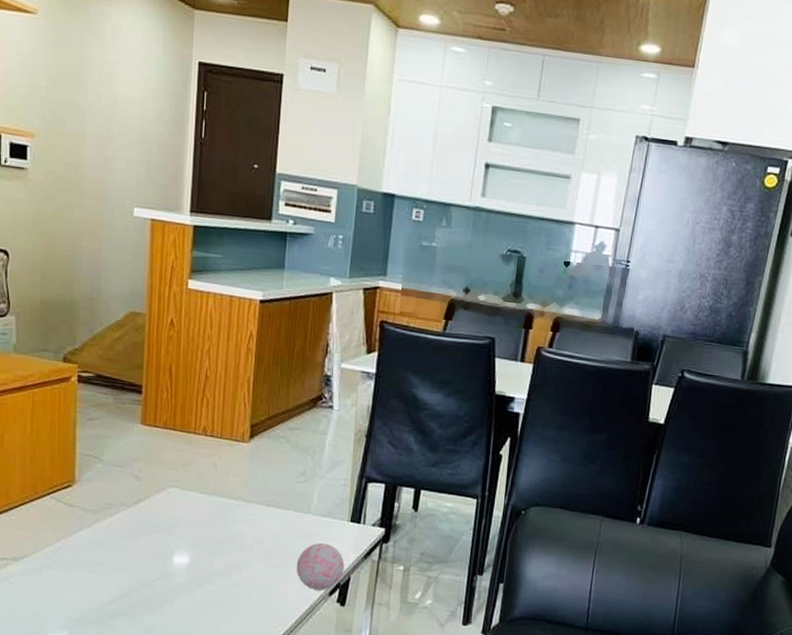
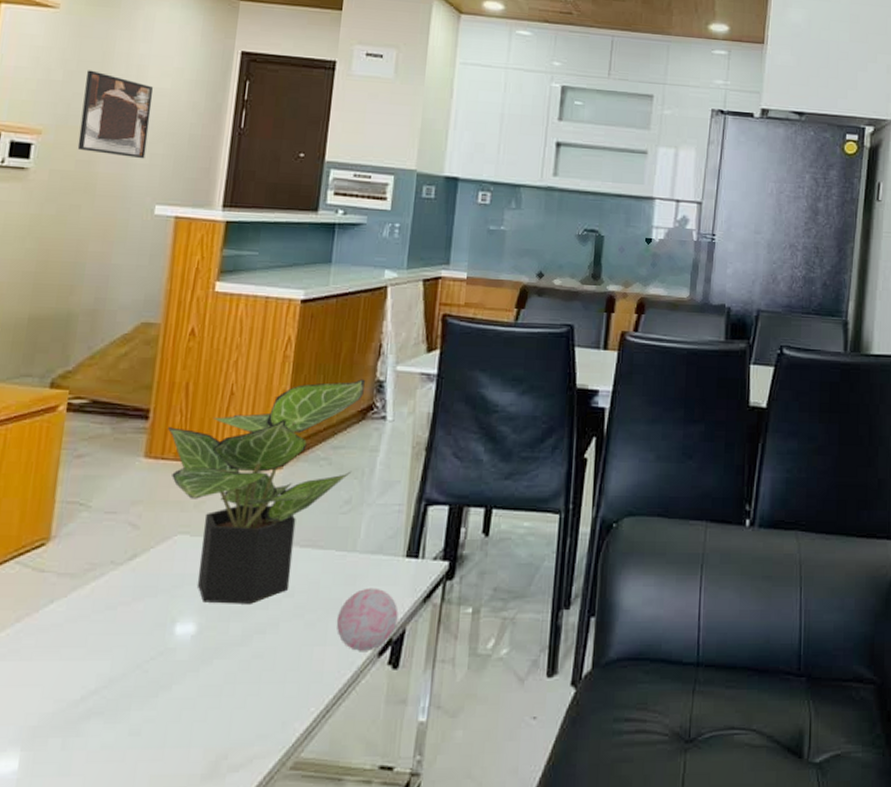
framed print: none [65,76,125,164] -> present [77,70,154,159]
potted plant: none [158,373,316,546] -> present [168,379,366,604]

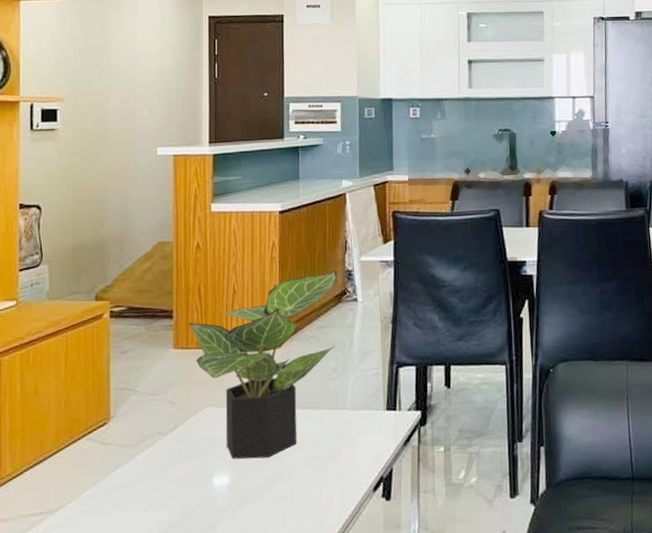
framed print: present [77,70,154,159] -> none [91,45,145,112]
decorative ball: present [336,588,399,651] -> none [337,437,386,488]

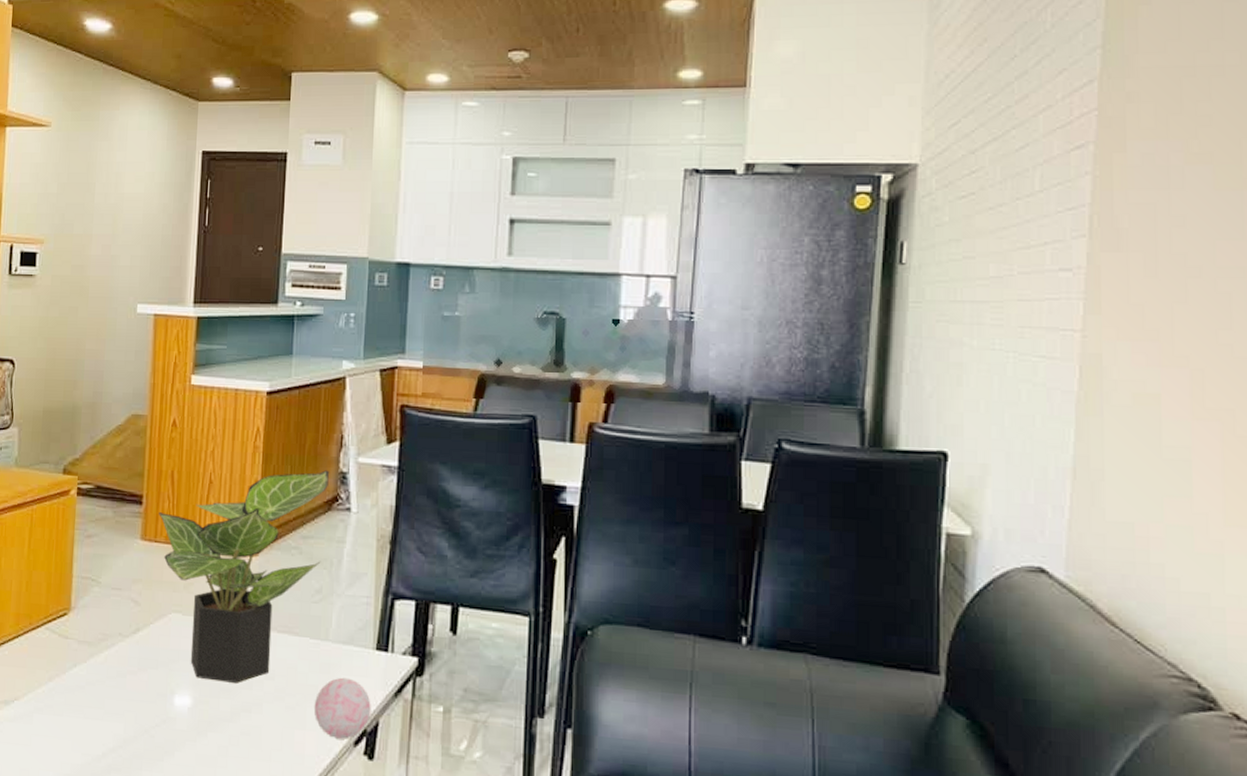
decorative ball: none [337,437,386,488] -> present [313,677,371,739]

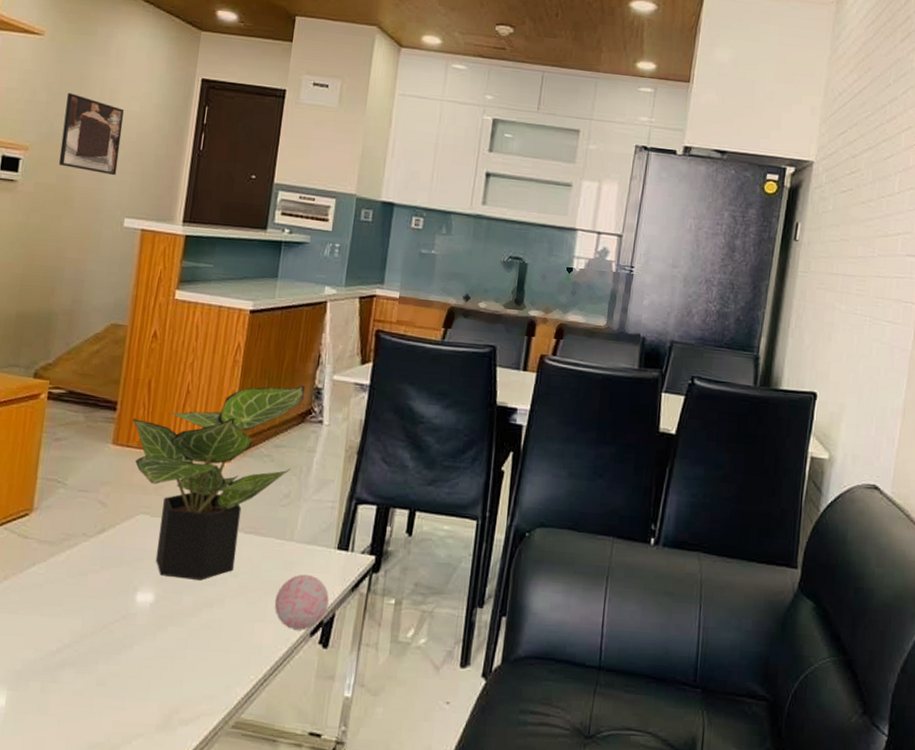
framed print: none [72,181,130,261] -> present [58,93,124,176]

